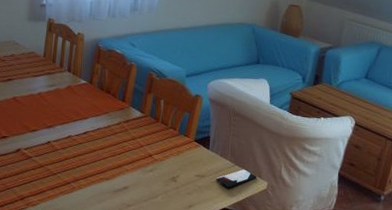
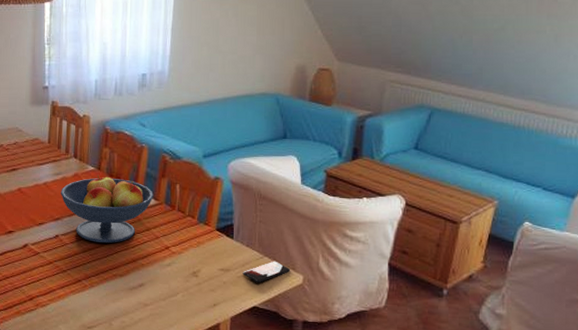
fruit bowl: none [54,88,140,150] -> present [61,175,154,243]

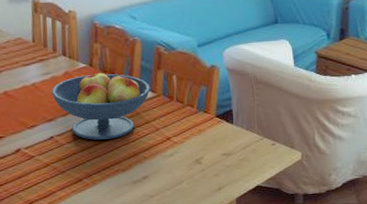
smartphone: present [242,261,291,283] -> none [244,141,290,164]

